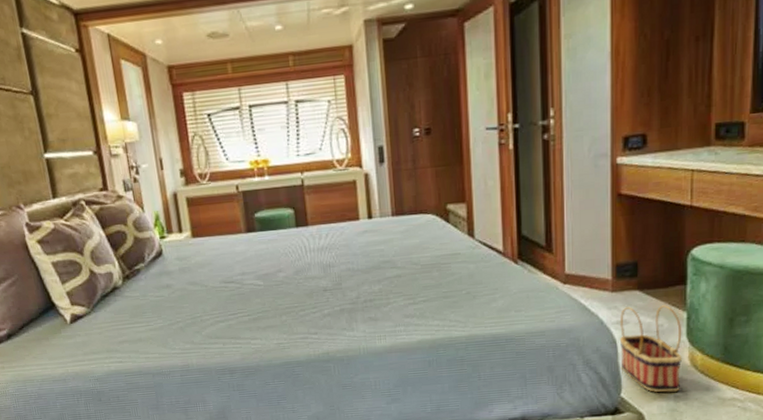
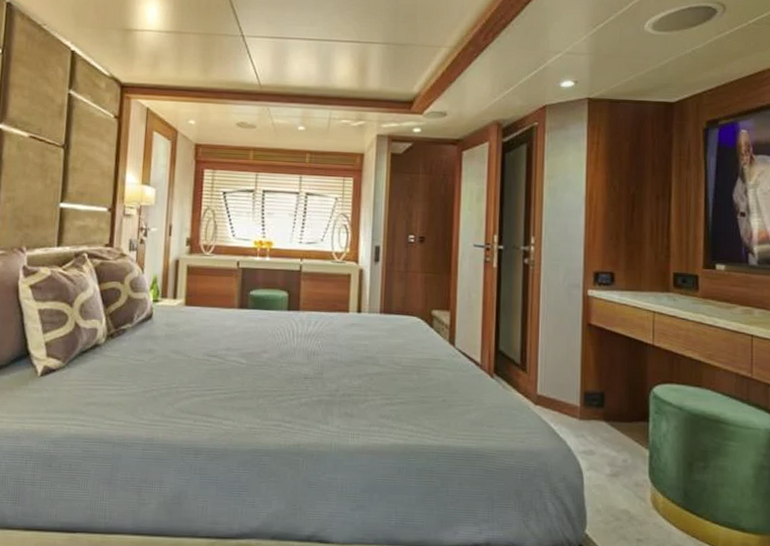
basket: present [619,305,682,393] -> none [585,437,645,535]

